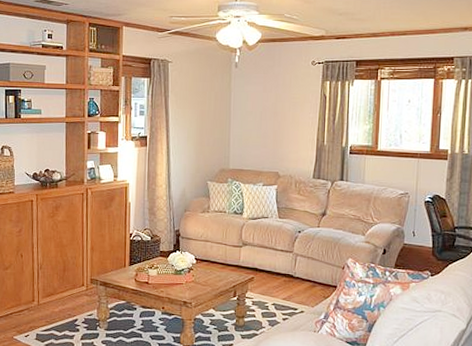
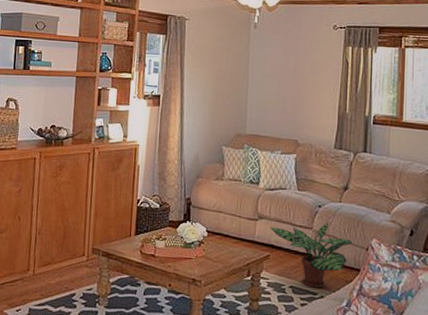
potted plant: none [253,245,330,304] -> present [269,222,353,288]

